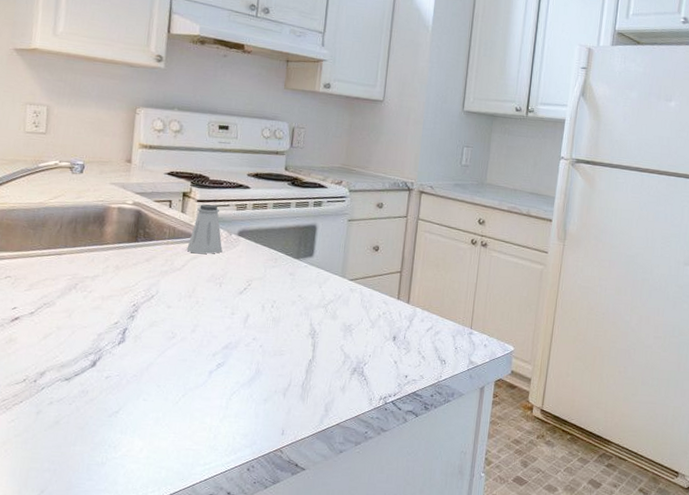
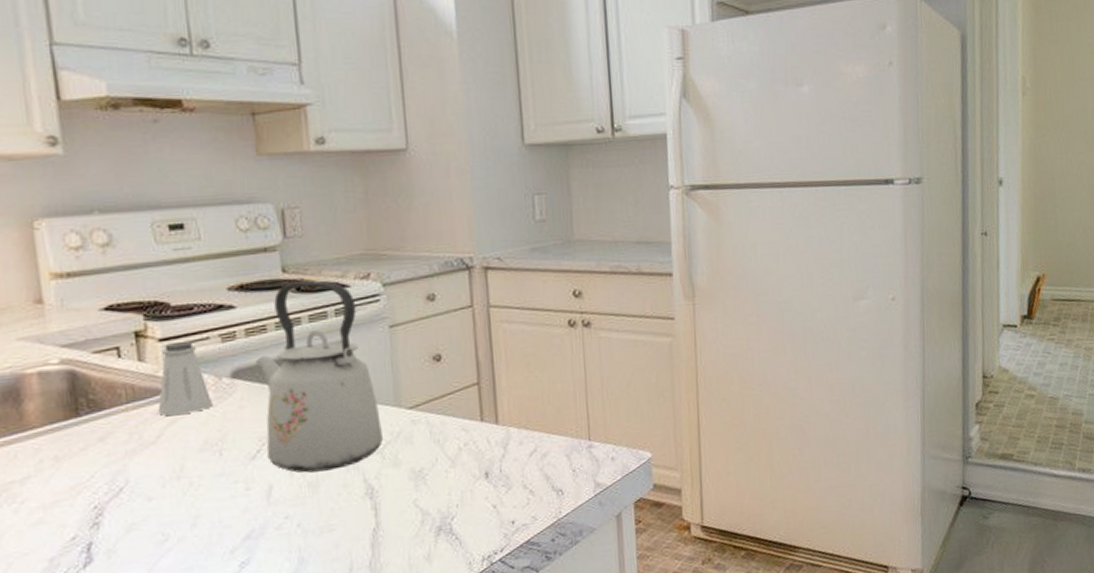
kettle: none [250,178,330,313] -> present [255,280,384,473]

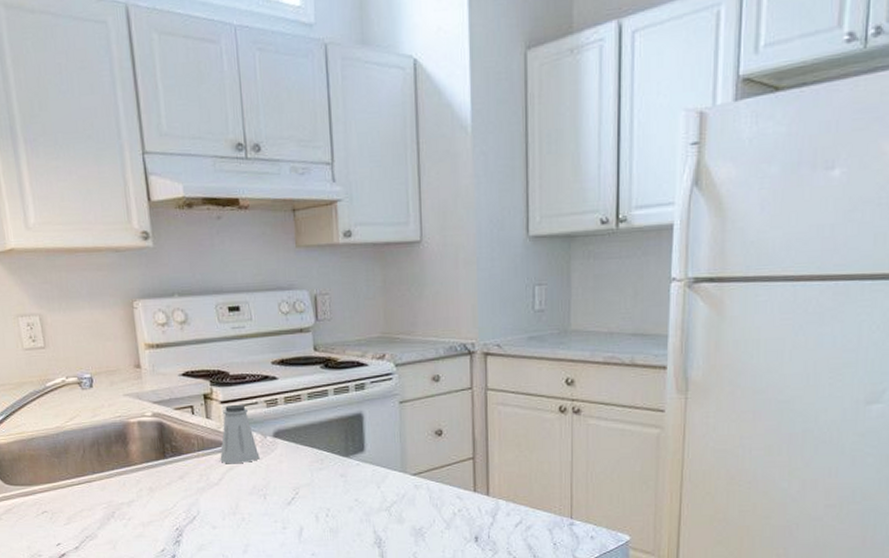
kettle: present [255,280,384,473] -> none [292,359,391,520]

